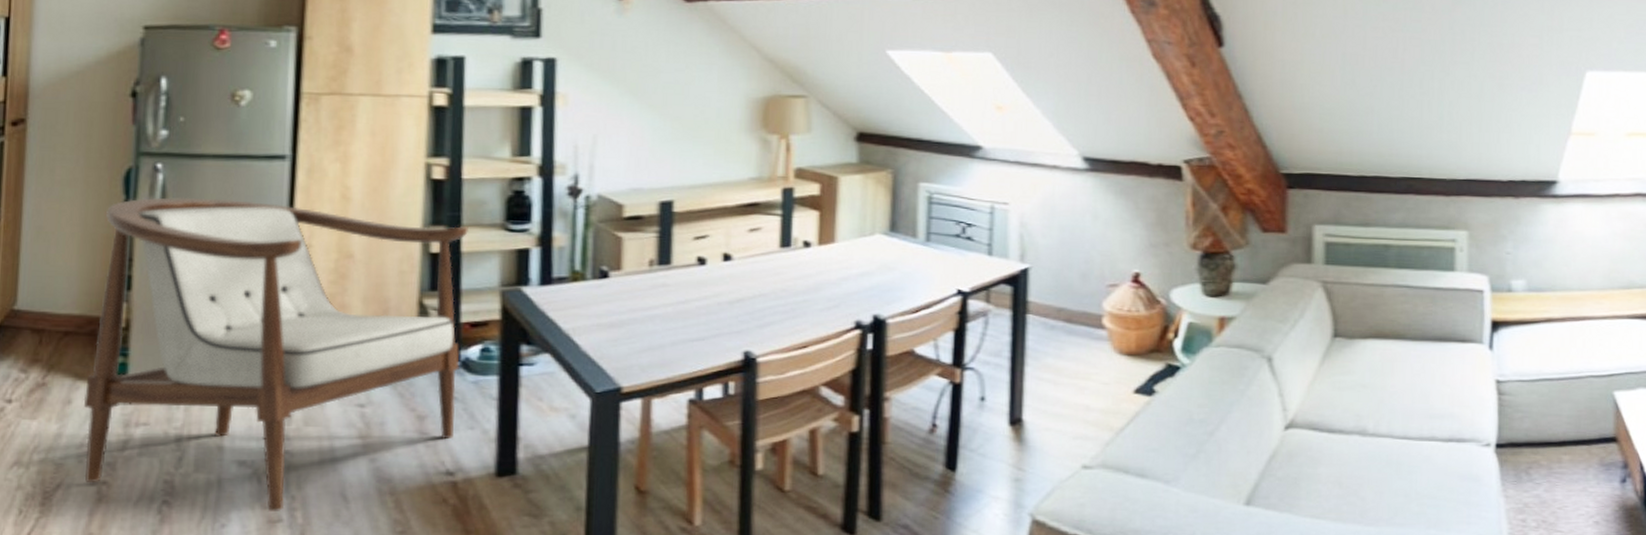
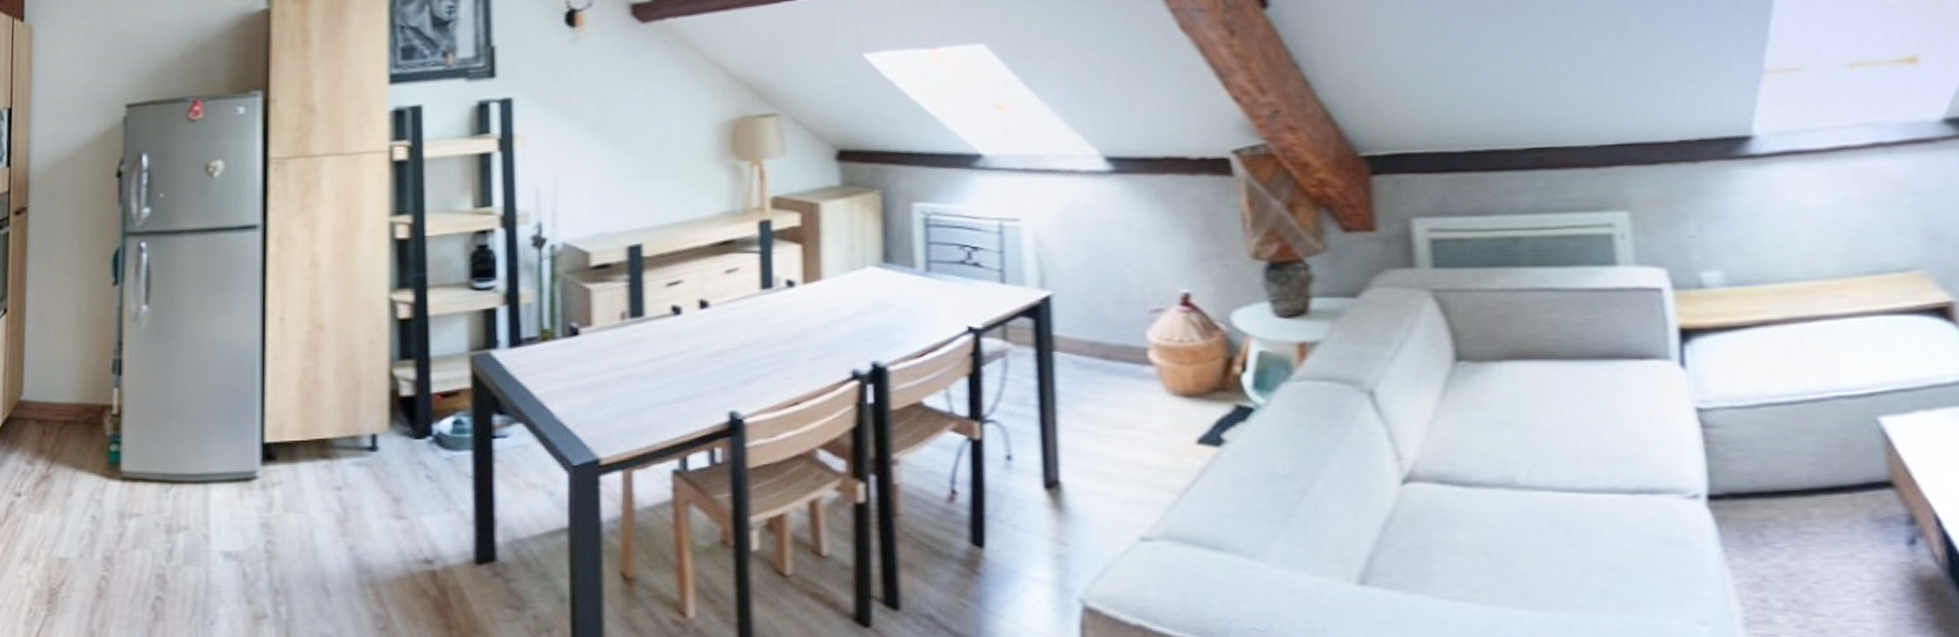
armchair: present [83,197,469,511] -> none [82,274,434,606]

